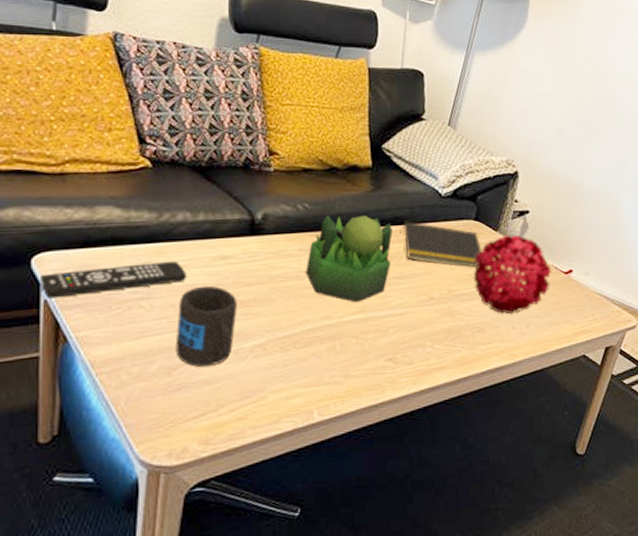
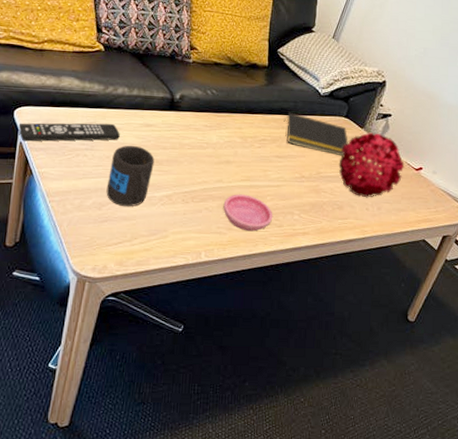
plant: present [305,215,393,303] -> none [207,101,278,173]
saucer: none [335,330,400,376] -> present [223,194,273,232]

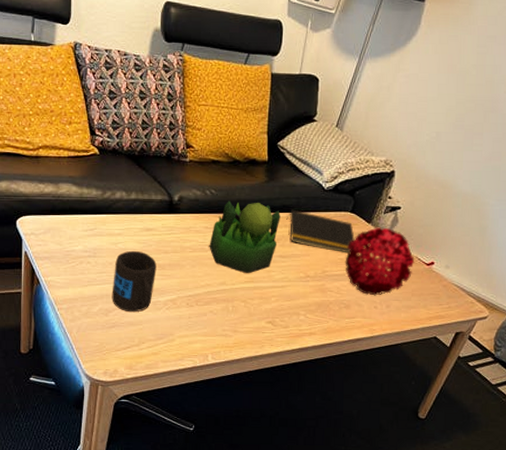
remote control: present [18,123,120,142] -> none [22,230,121,251]
plant: none [207,101,278,173] -> present [209,200,280,274]
saucer: present [223,194,273,232] -> none [228,296,278,333]

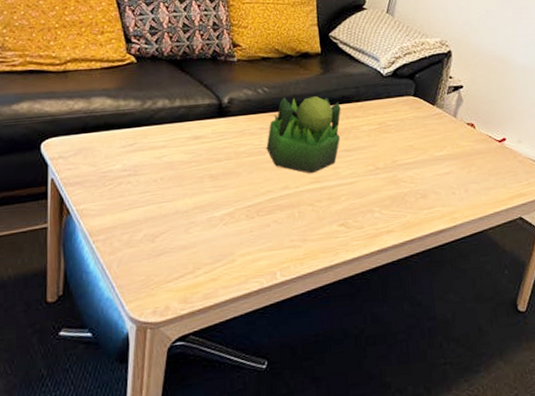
mug: present [112,250,157,313] -> none [158,162,209,235]
notepad: present [286,209,355,254] -> none [347,99,422,139]
decorative ball: present [345,227,415,296] -> none [414,108,487,181]

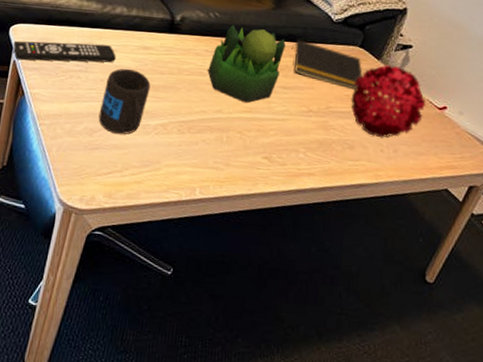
remote control: none [47,142,166,178] -> present [13,40,116,63]
mug: none [158,162,209,235] -> present [98,68,151,135]
notepad: none [347,99,422,139] -> present [291,39,363,90]
decorative ball: none [414,108,487,181] -> present [351,64,426,138]

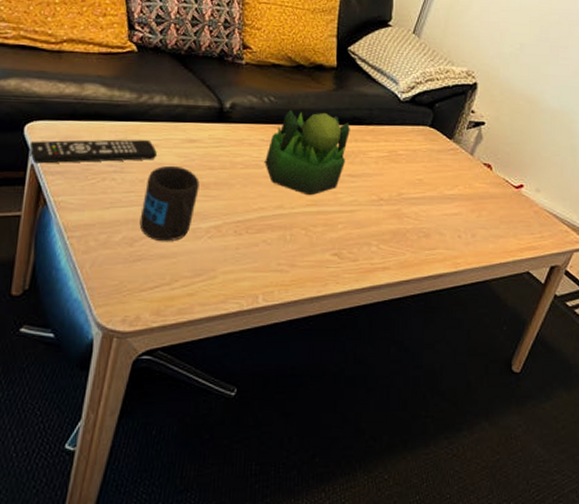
notepad: present [291,39,363,90] -> none [357,122,435,173]
decorative ball: present [351,64,426,138] -> none [424,144,502,223]

